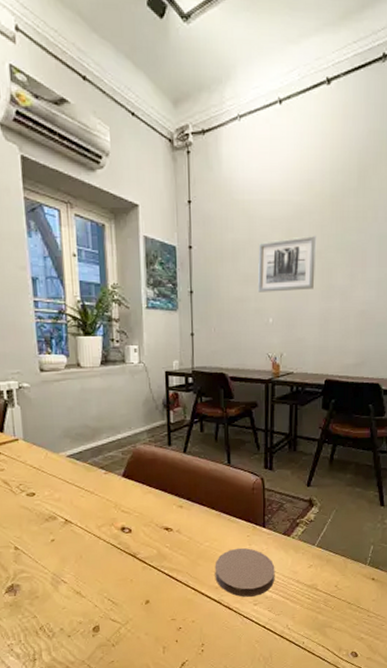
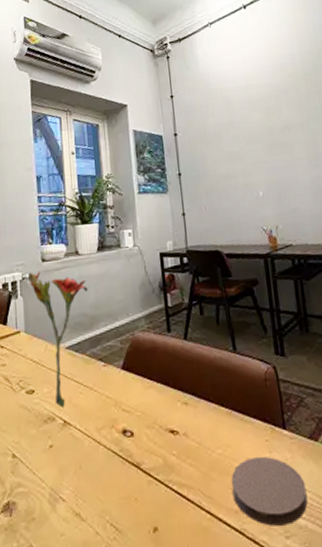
flower: none [24,381,90,509] -> present [27,271,88,409]
wall art: present [257,235,317,292] -> none [239,110,301,168]

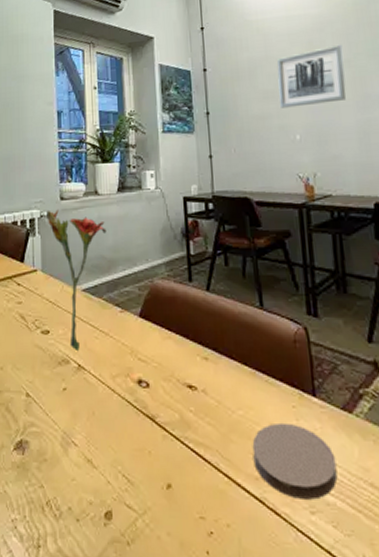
wall art: none [239,110,301,168] -> present [276,44,346,108]

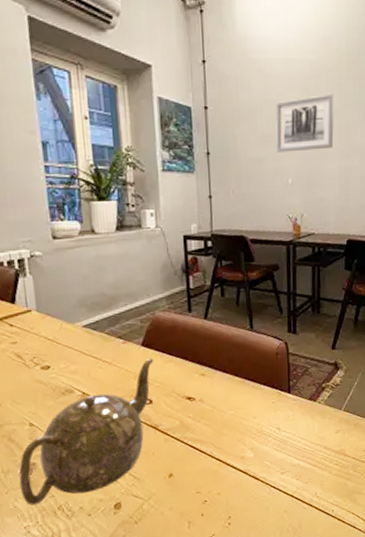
teapot: none [11,331,151,494] -> present [19,357,153,505]
flower: present [45,209,107,352] -> none [36,249,106,382]
coaster: present [252,422,338,500] -> none [239,415,302,466]

